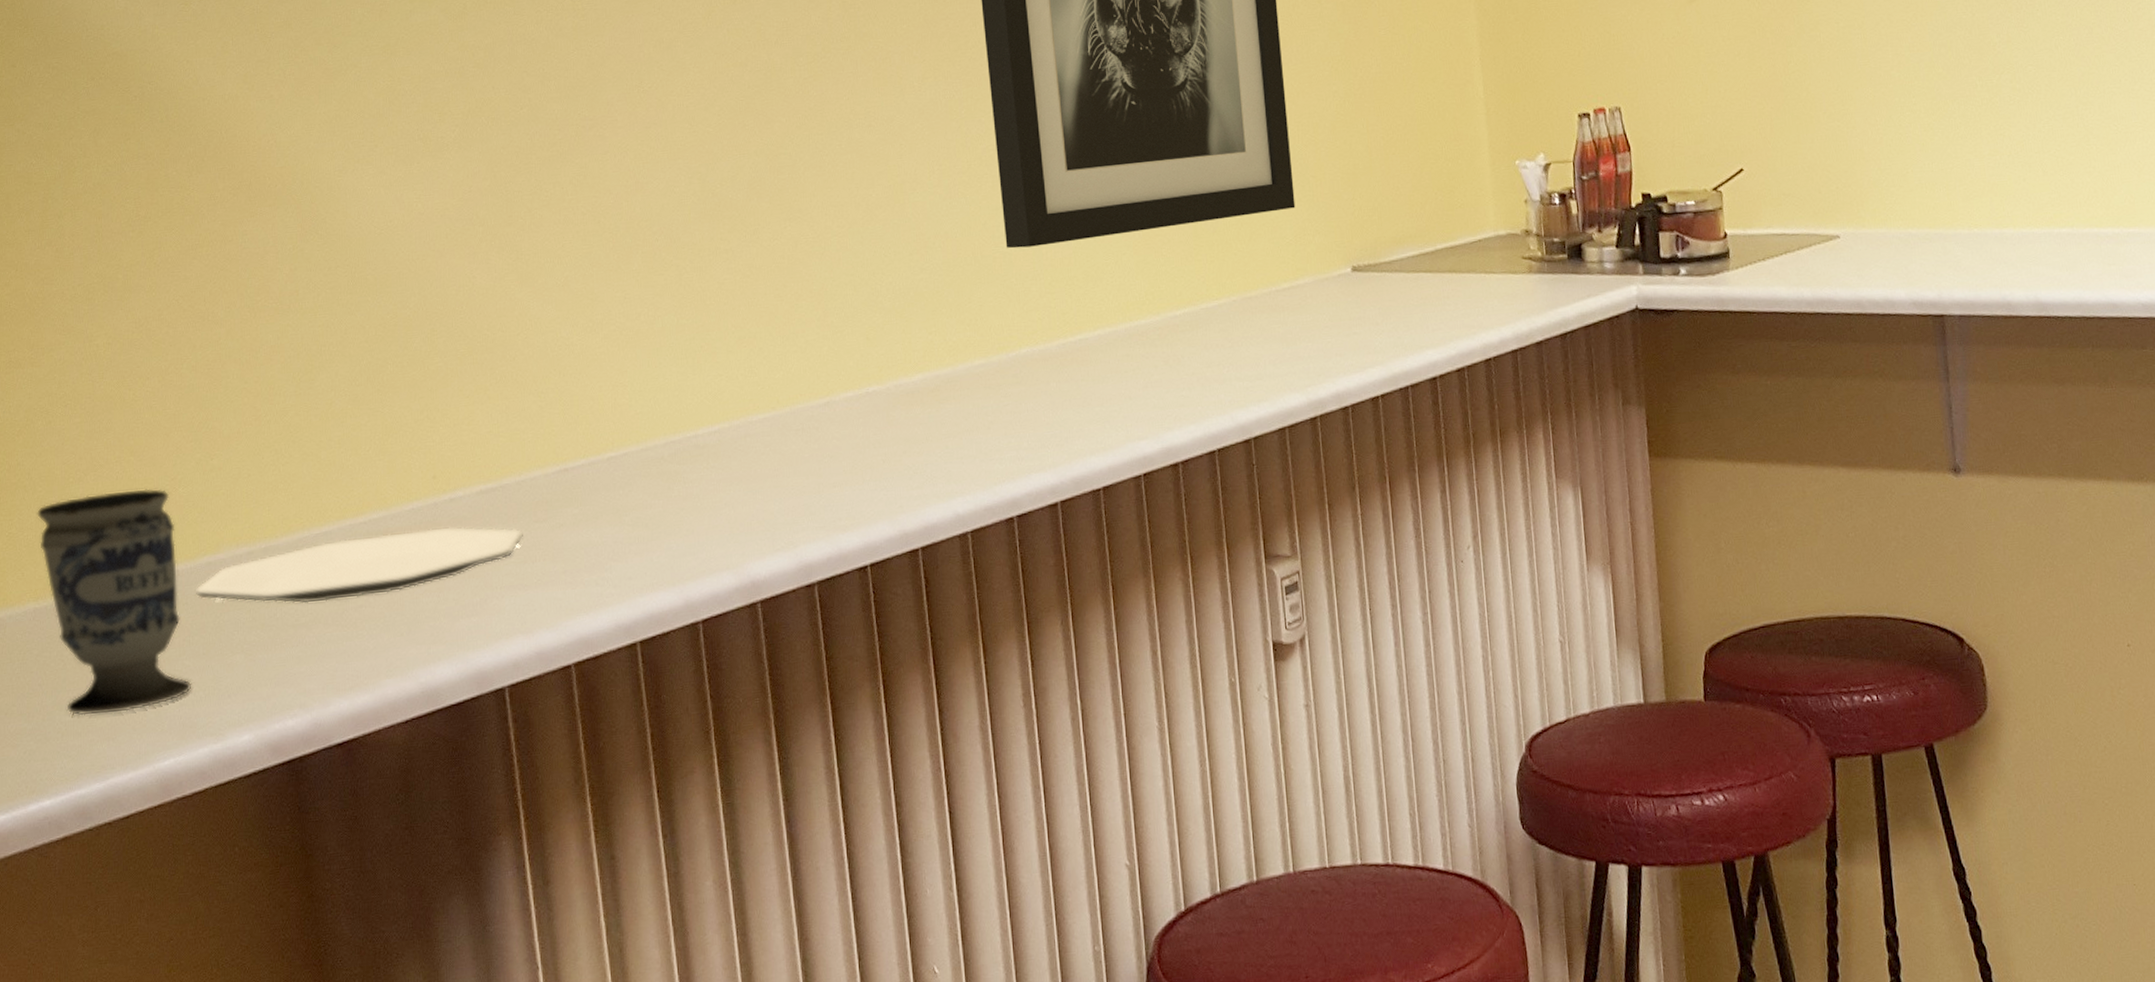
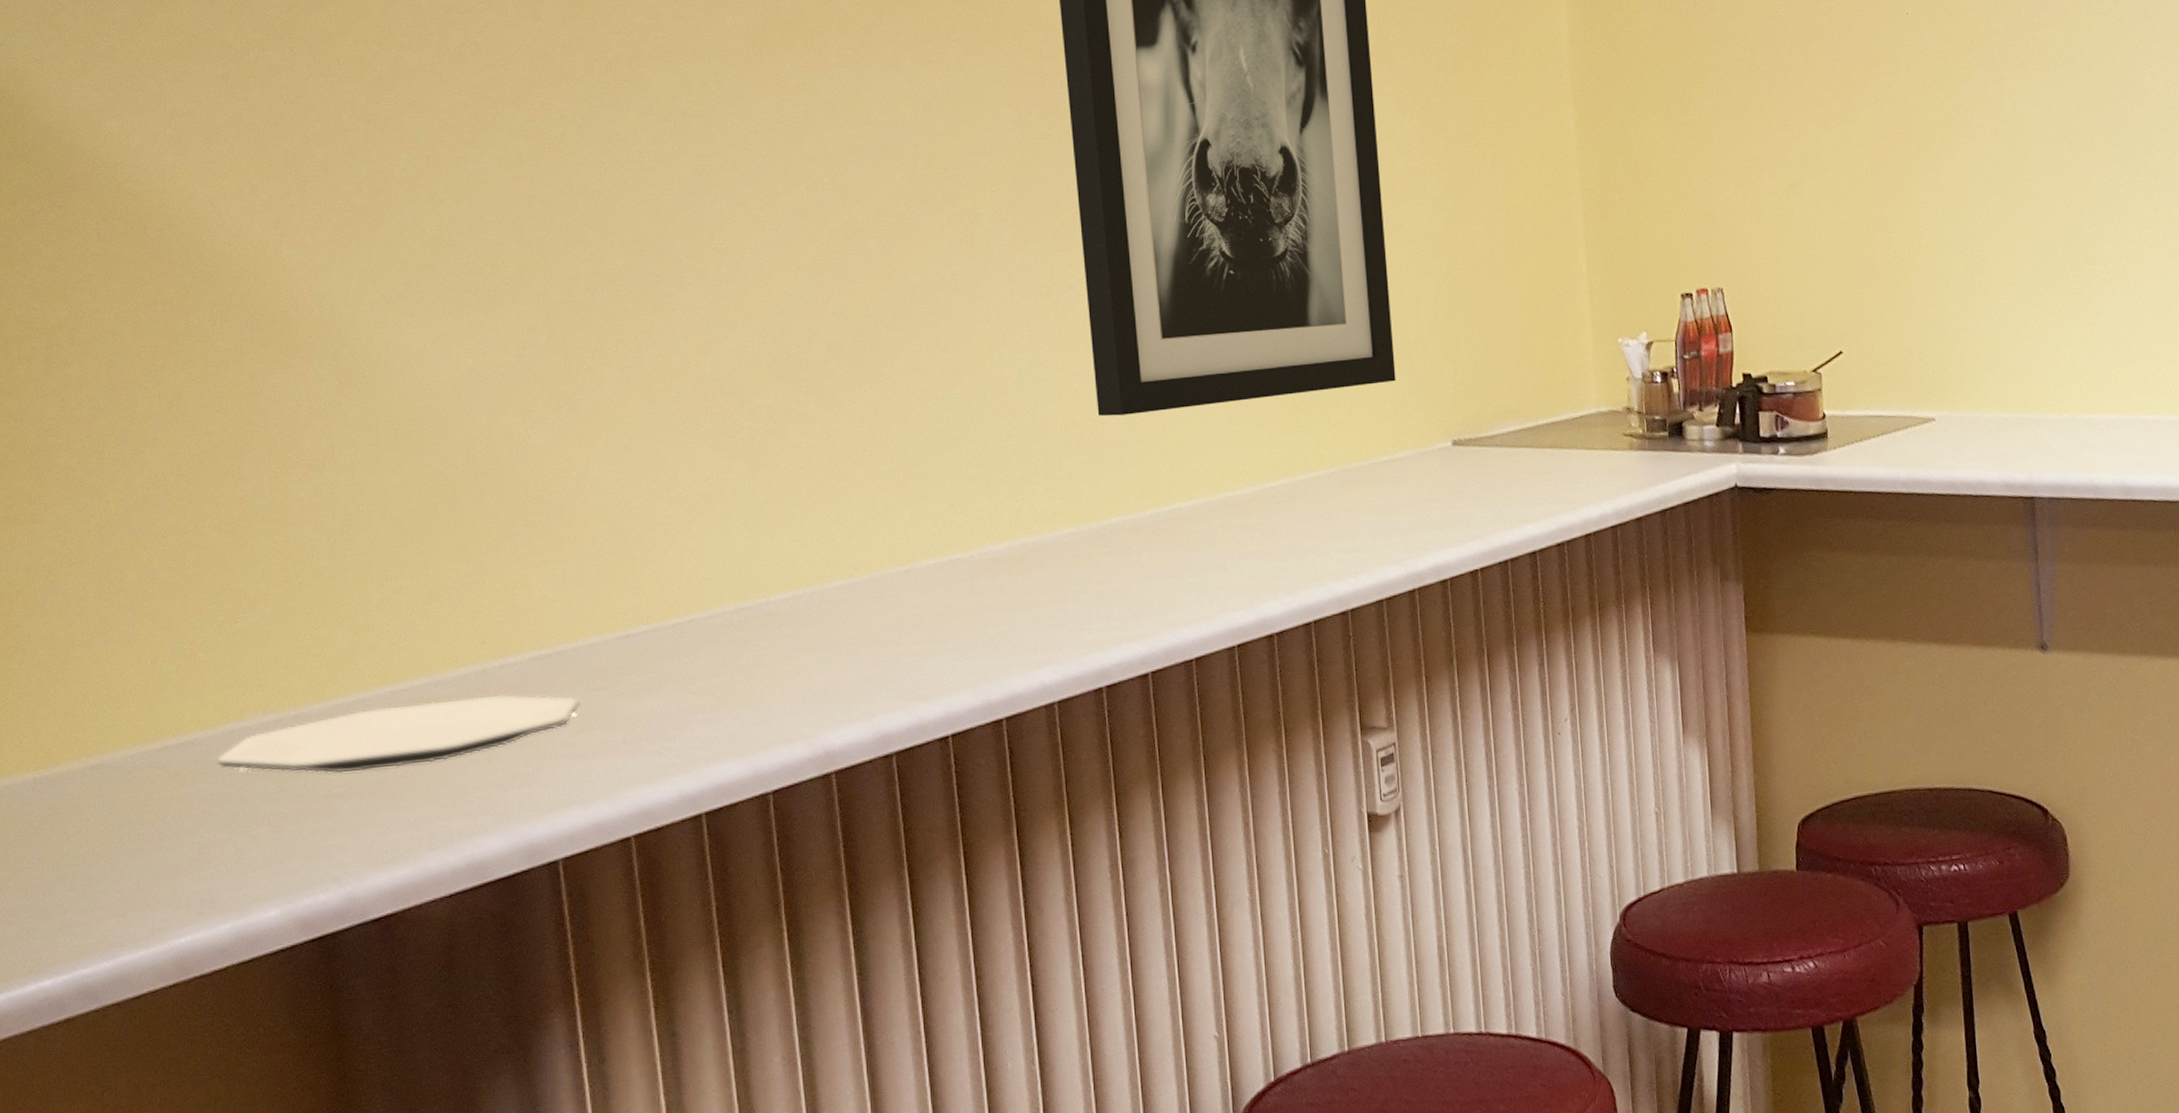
cup: present [37,488,192,716] -> none [37,652,212,891]

